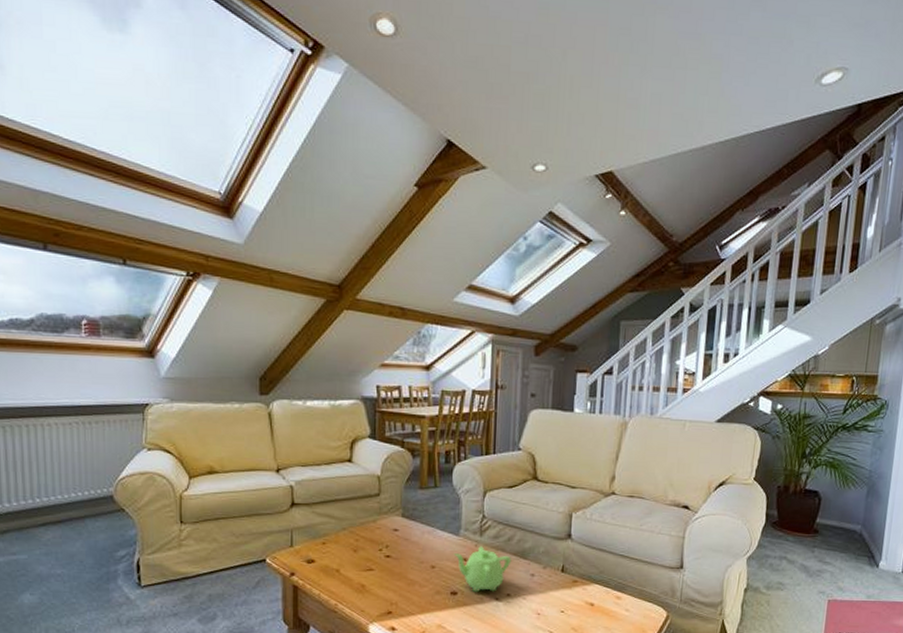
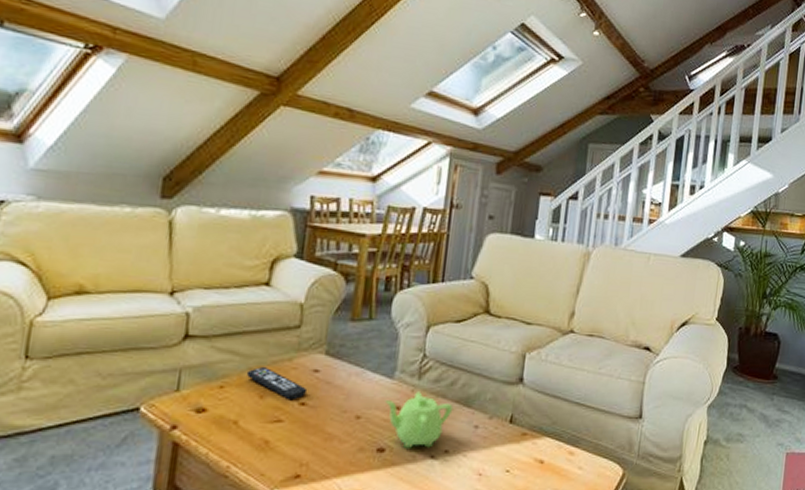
remote control: none [341,526,389,554] -> present [246,366,306,401]

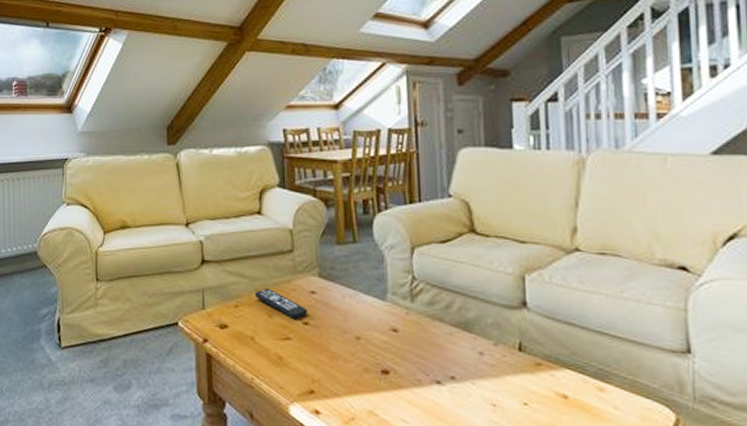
teapot: present [385,392,454,449] -> none [381,314,453,373]

